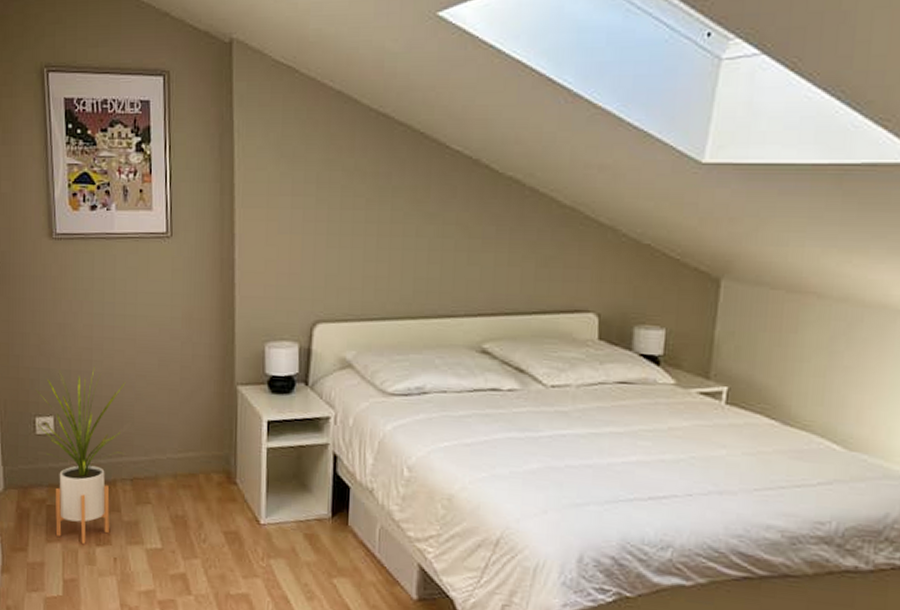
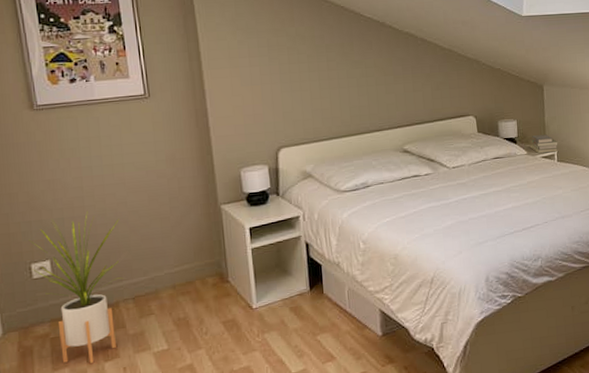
books: none [683,357,732,389] -> present [530,134,558,154]

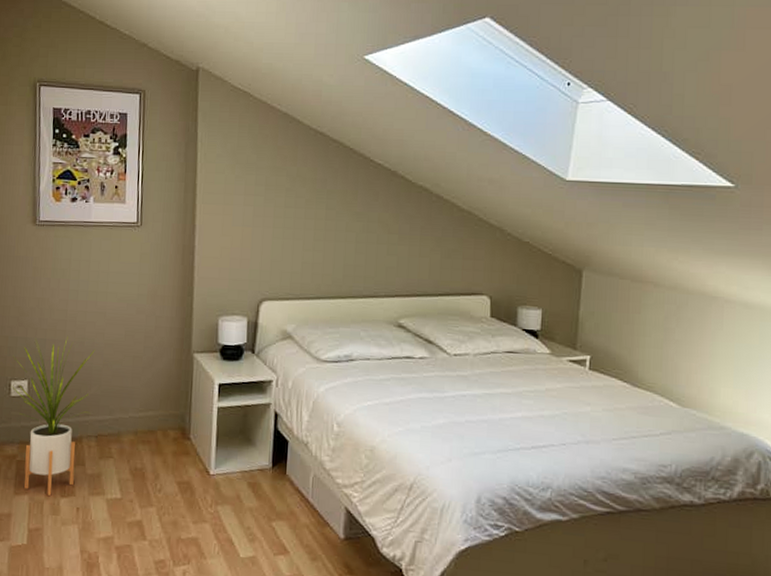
books: present [530,134,558,154] -> none [556,331,593,357]

